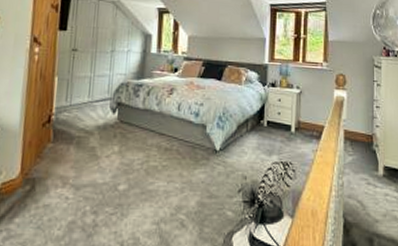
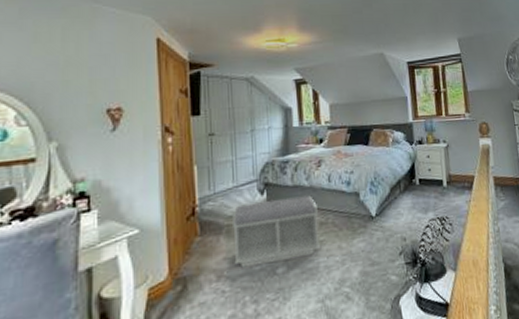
bench: none [80,119,164,179] -> present [232,195,320,268]

